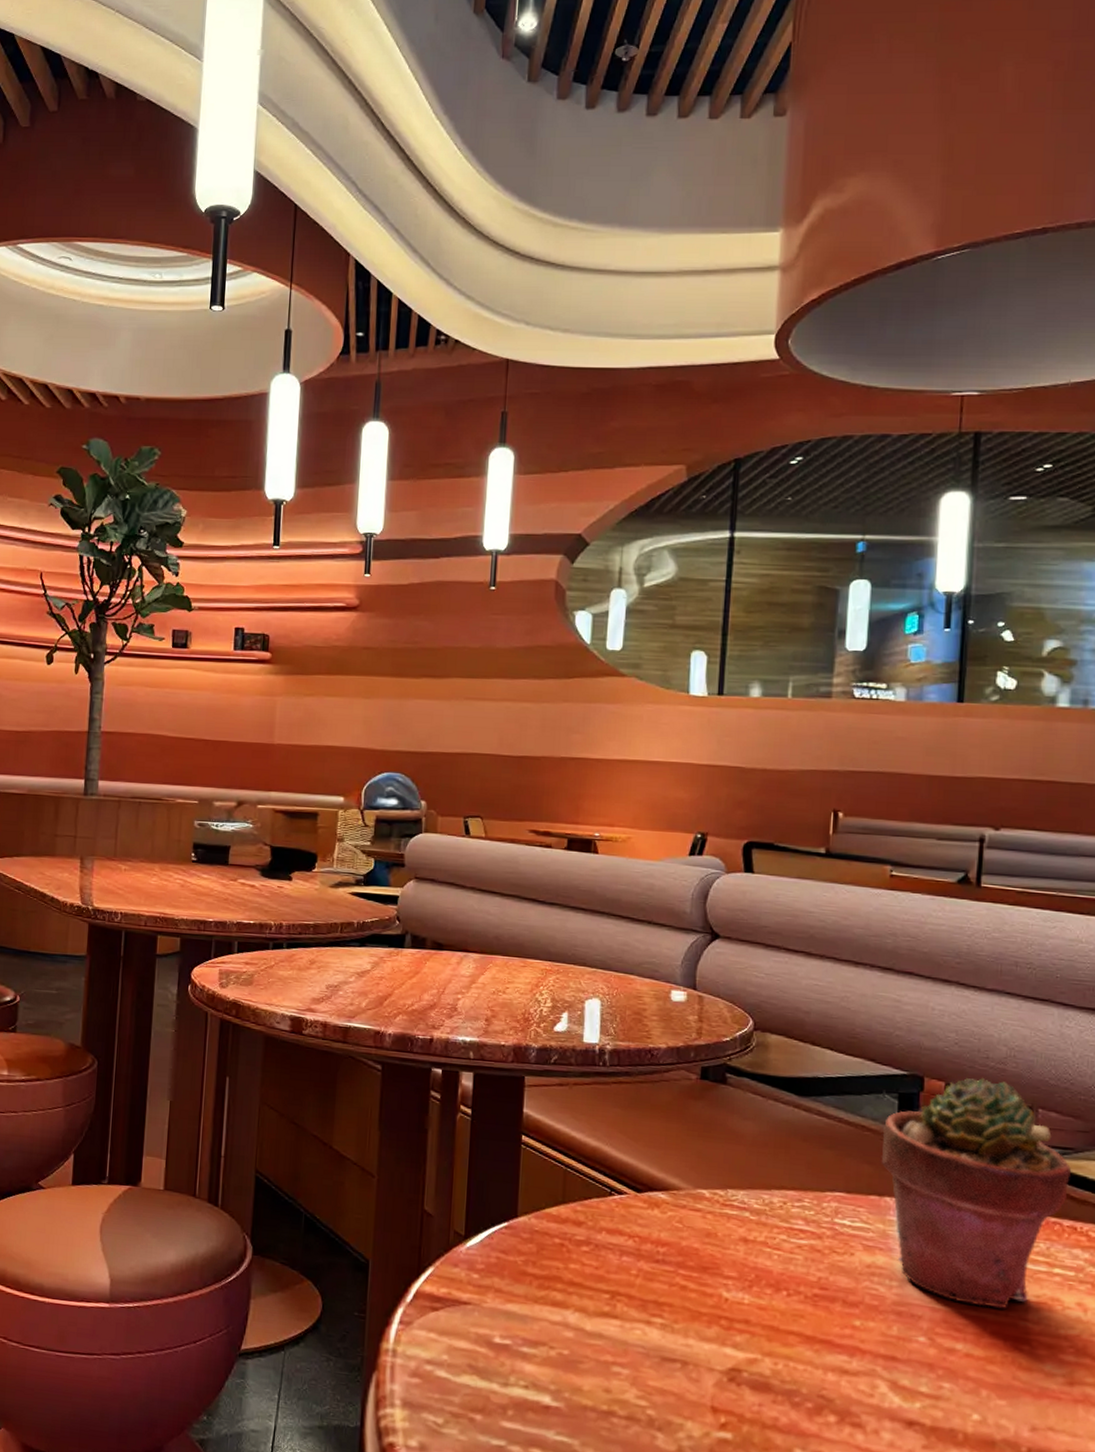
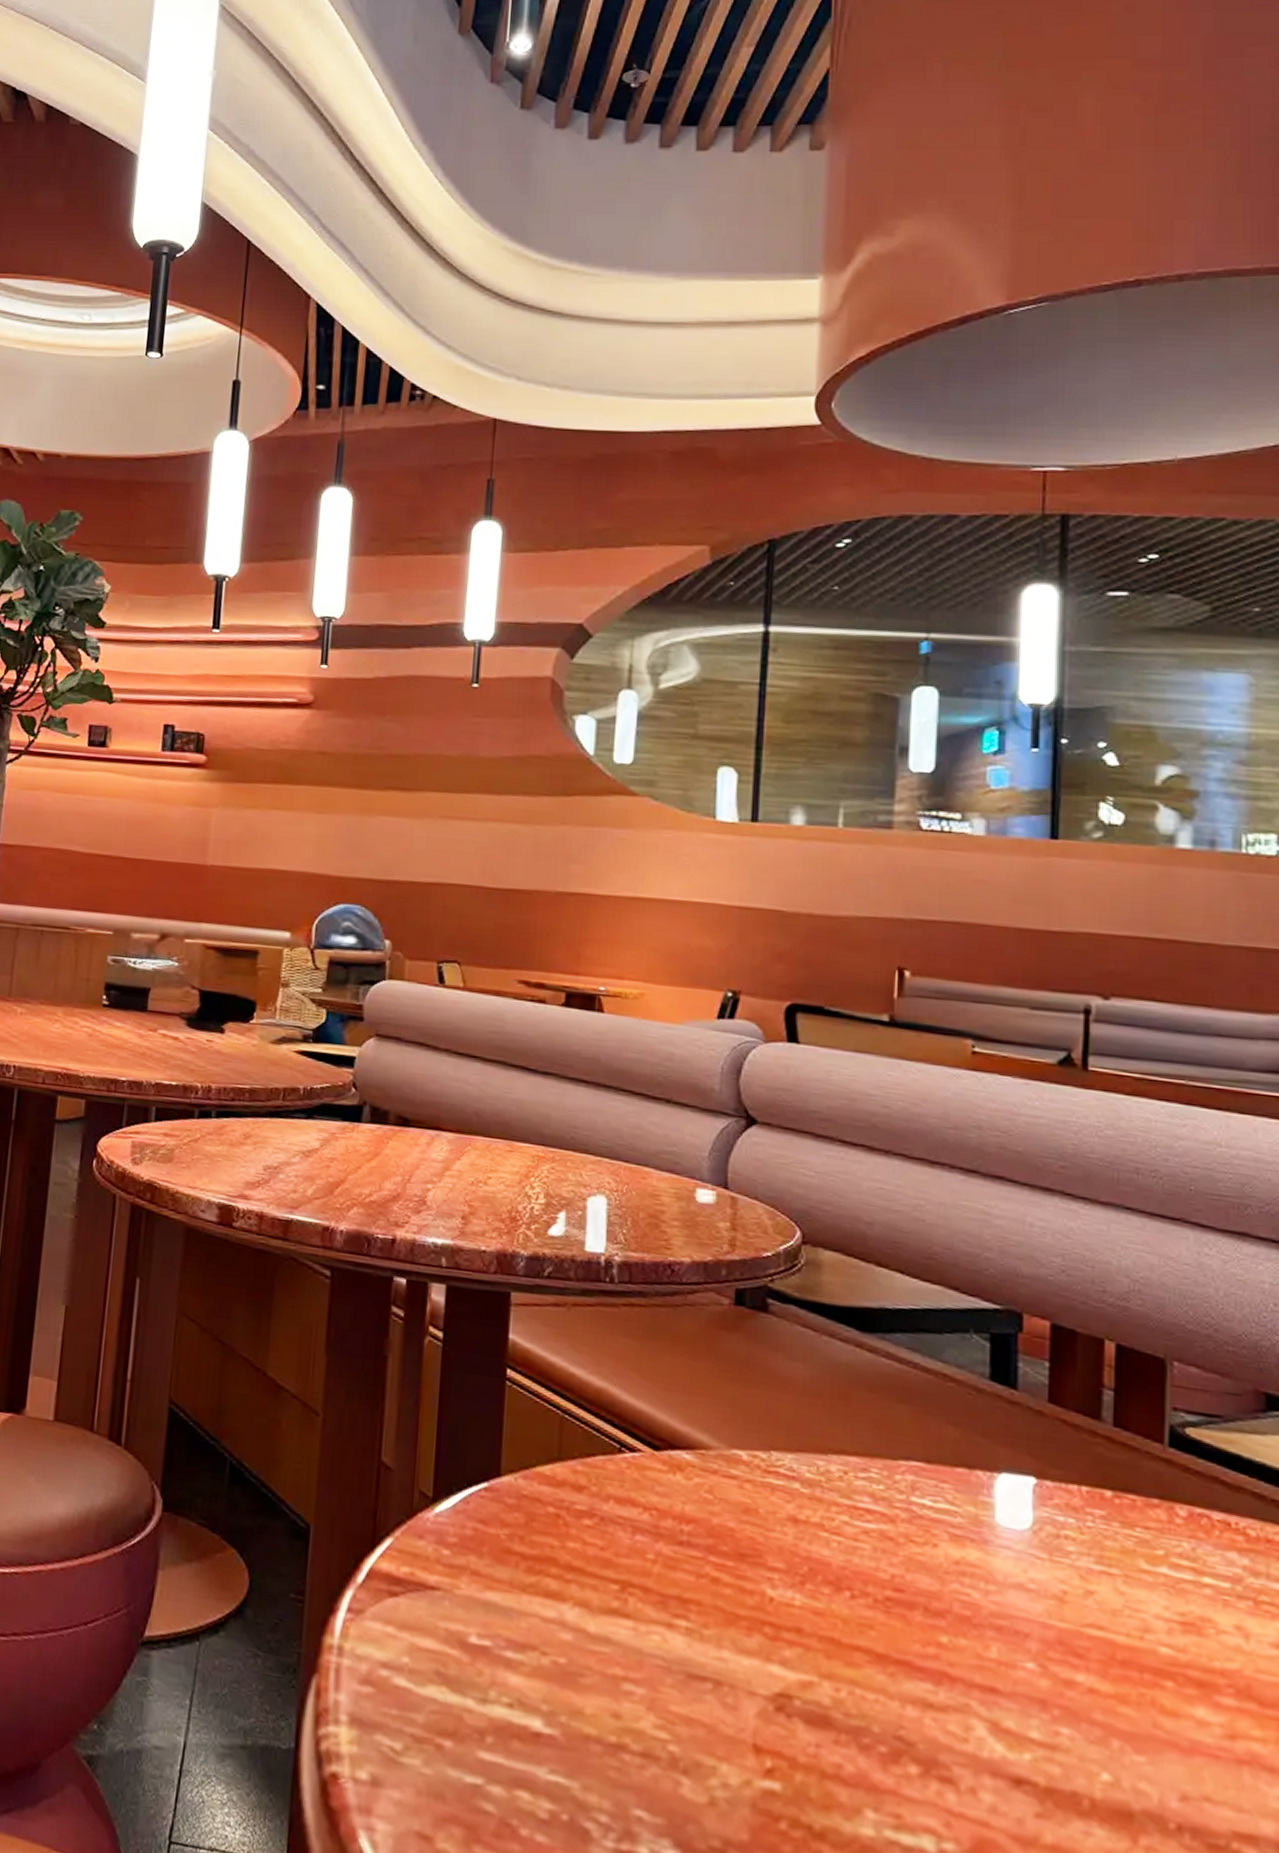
potted succulent: present [881,1077,1071,1309] -> none [969,1316,1219,1630]

